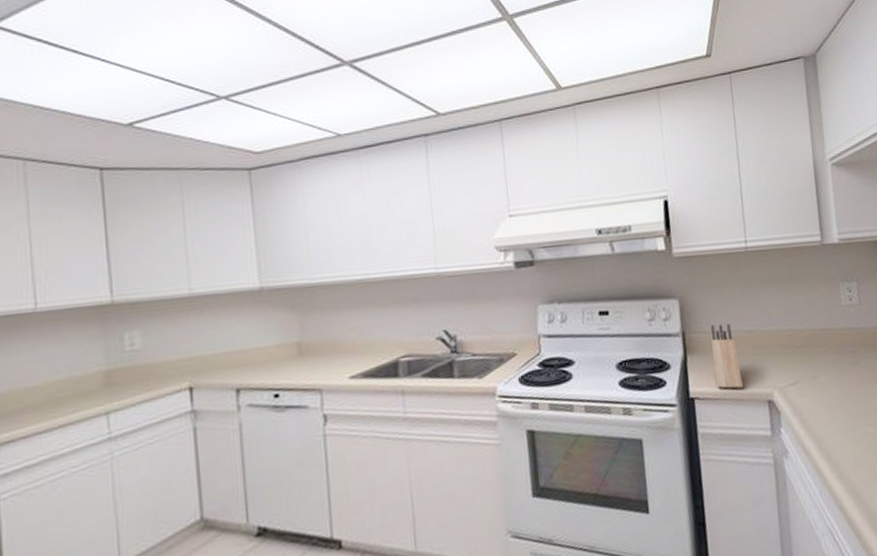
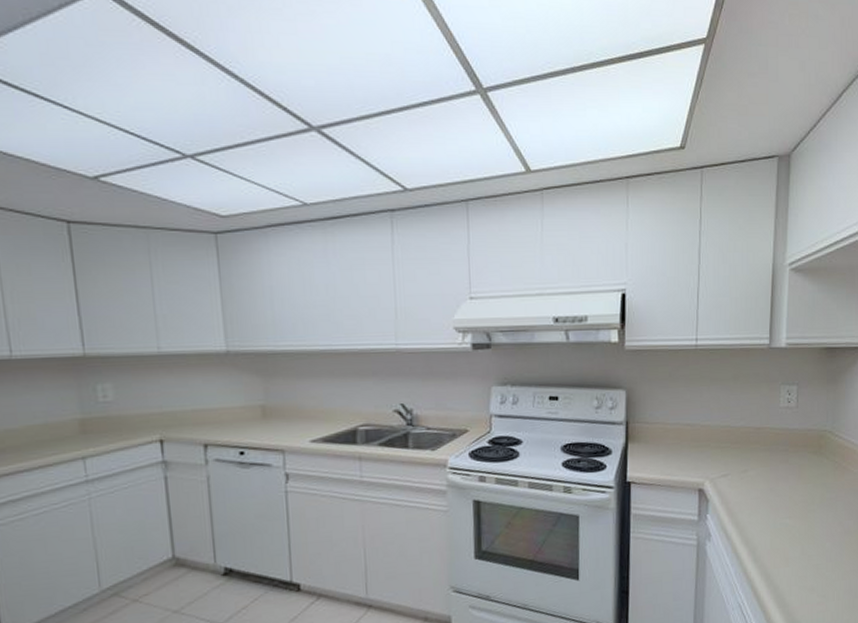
knife block: present [711,323,743,389] -> none [652,416,677,477]

